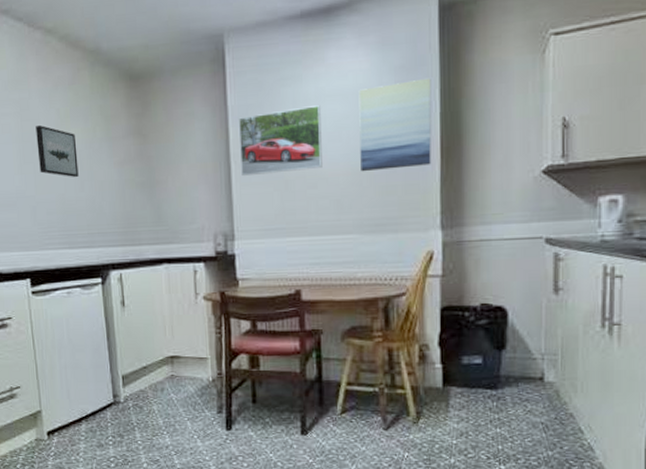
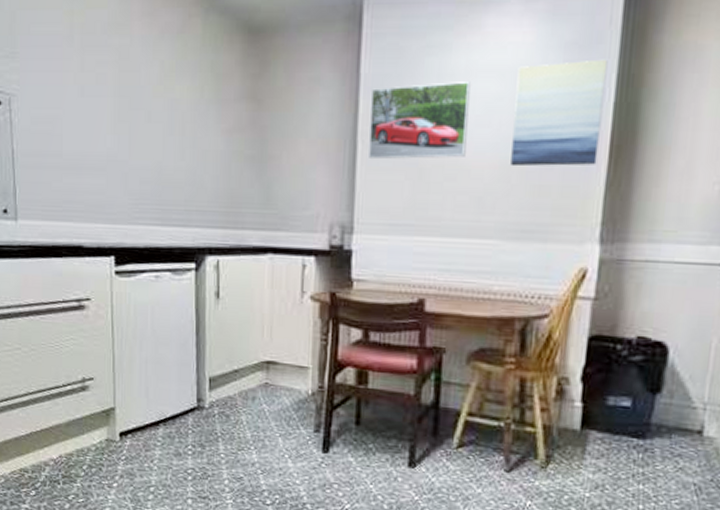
wall art: present [36,124,79,177] -> none [135,77,181,143]

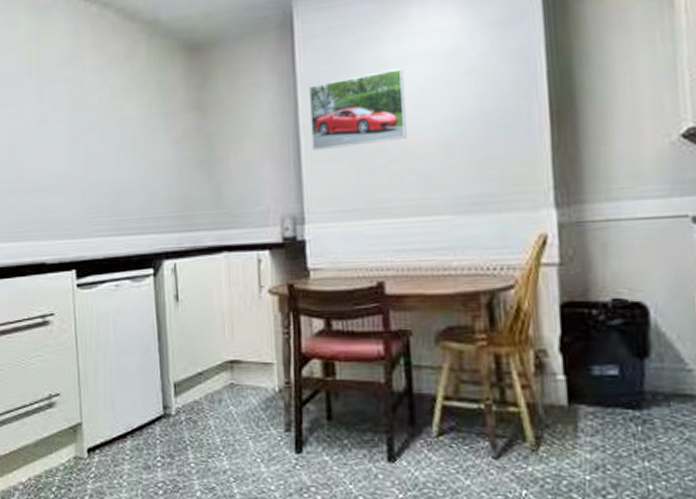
wall art: present [511,59,608,167] -> none [447,32,539,143]

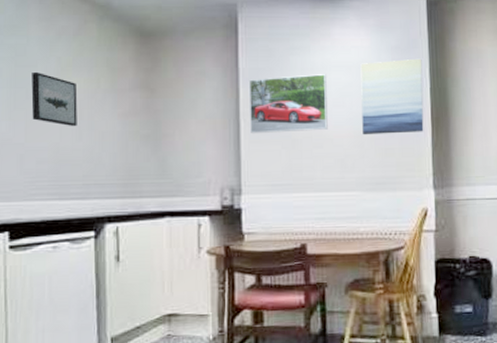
wall art: none [88,101,132,157] -> present [31,71,78,126]
wall art: none [447,32,539,143] -> present [360,58,424,135]

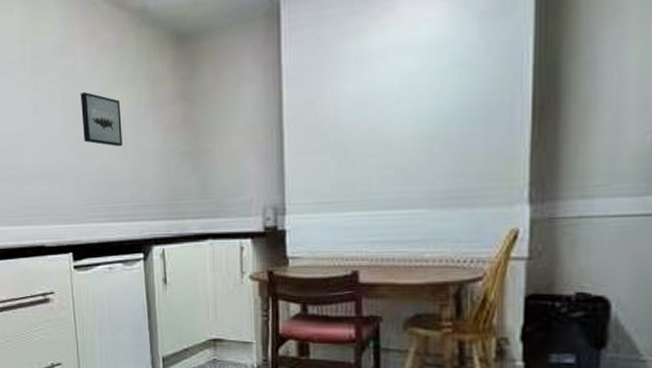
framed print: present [248,74,328,133] -> none [293,61,388,143]
wall art: present [360,58,424,135] -> none [433,23,524,137]

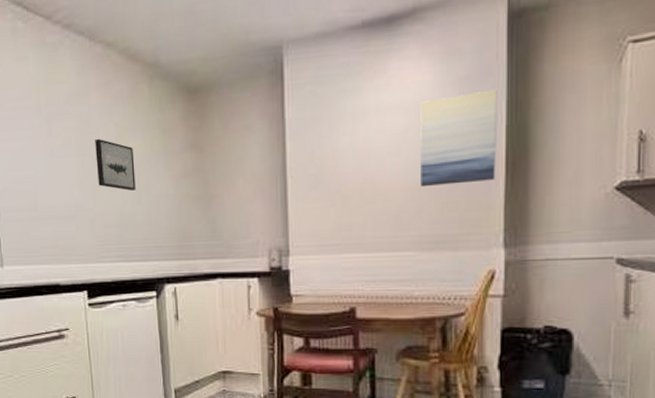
wall art: none [433,23,524,137] -> present [420,89,498,187]

